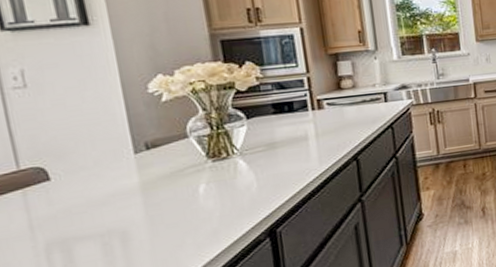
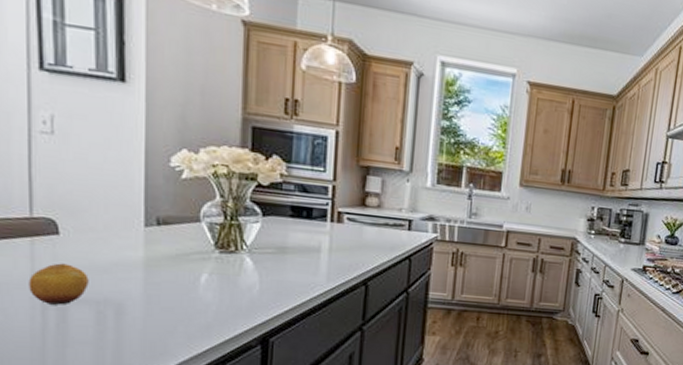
fruit: none [27,205,90,249] -> present [29,263,89,305]

